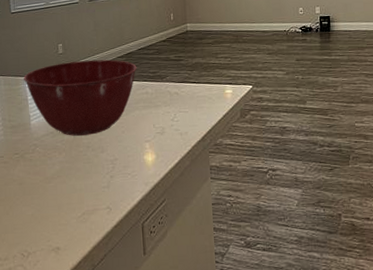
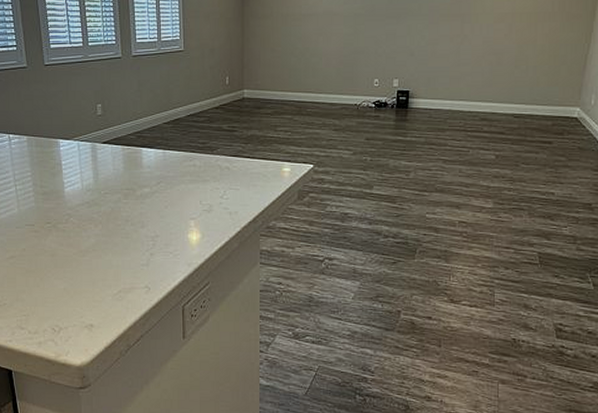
mixing bowl: present [23,59,137,136] -> none [57,125,185,208]

